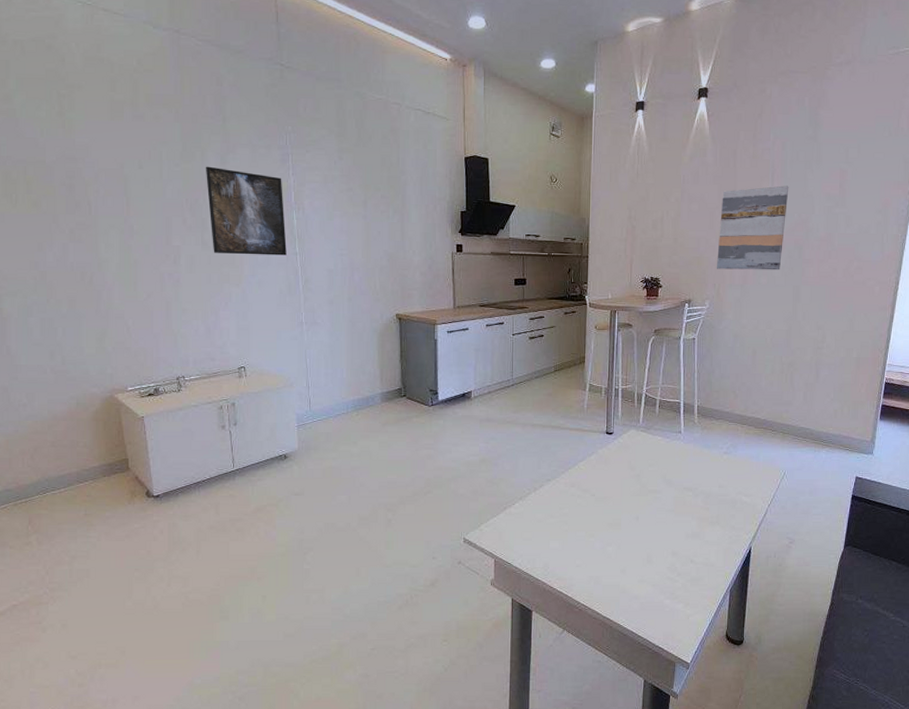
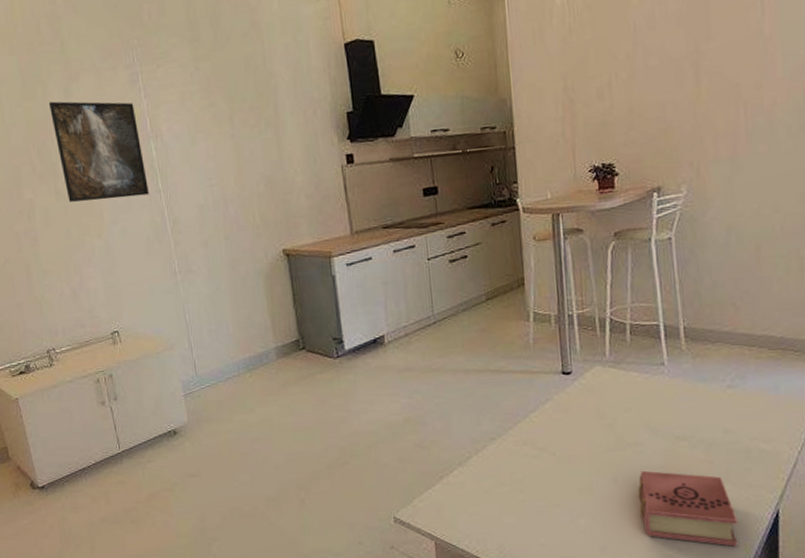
book: none [653,512,722,573] -> present [638,470,738,547]
wall art: present [716,185,789,270] -> none [691,13,788,141]

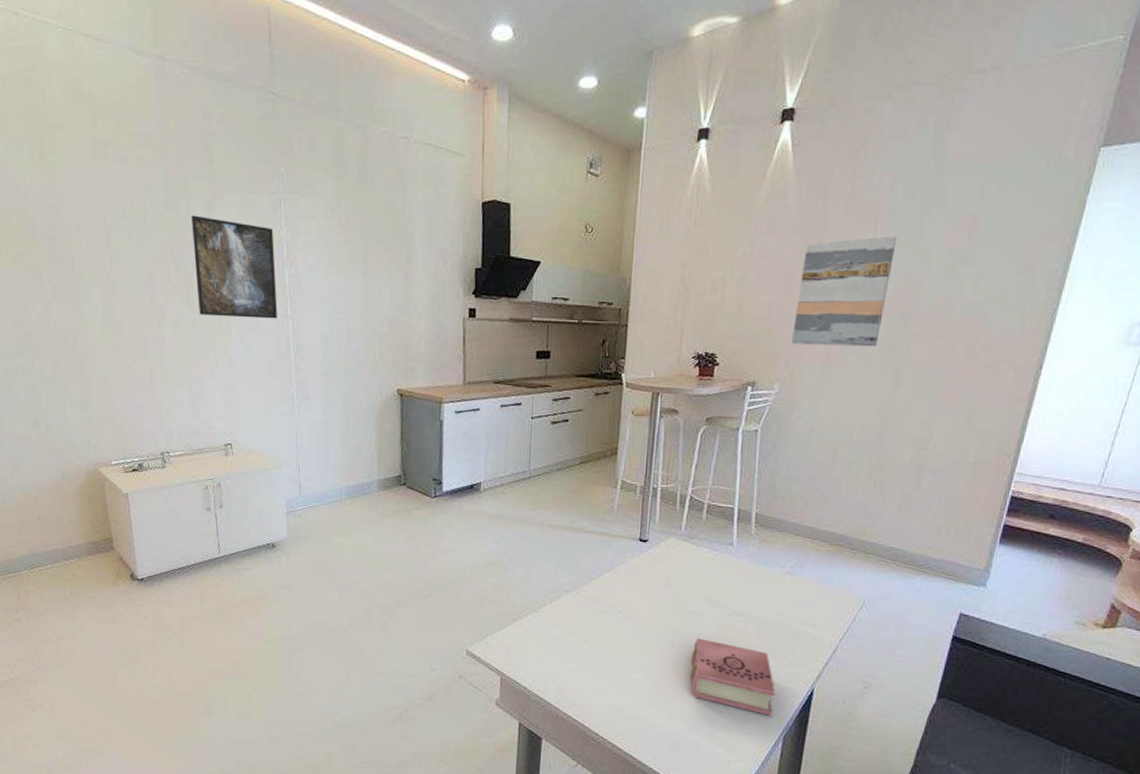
wall art: none [691,13,788,141] -> present [791,236,897,347]

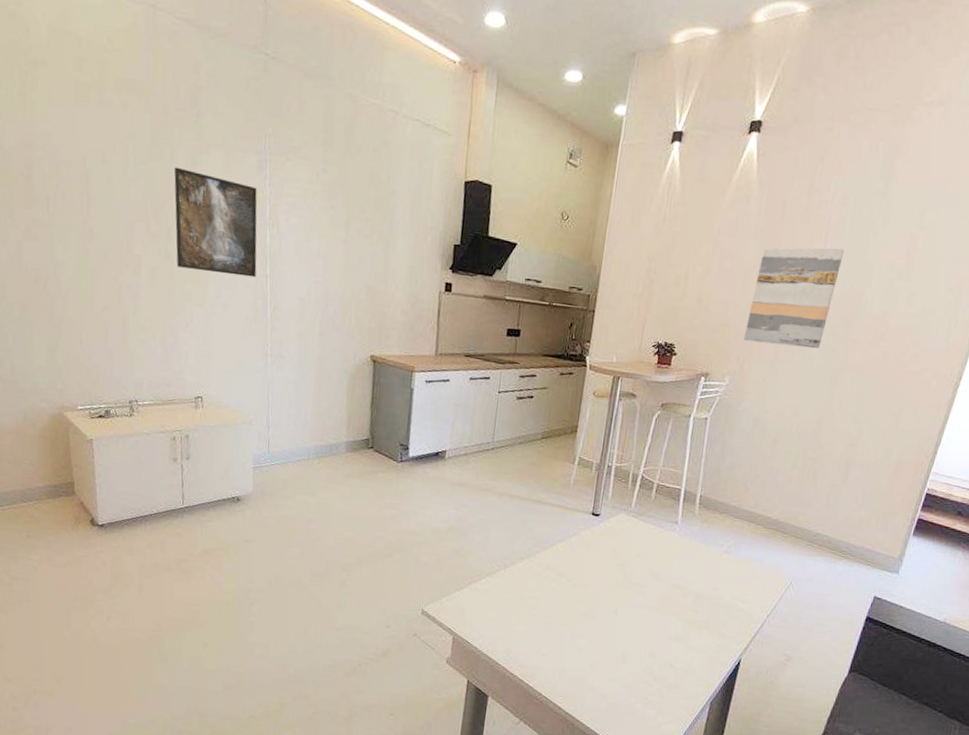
book: present [690,637,776,716] -> none [630,607,707,683]

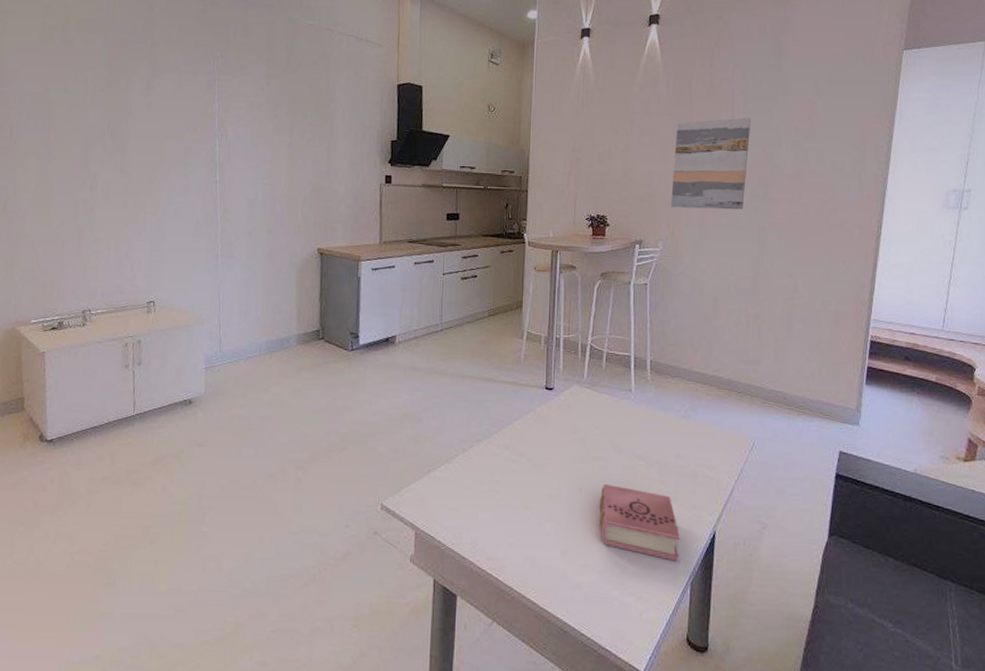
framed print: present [174,167,257,277] -> none [129,91,207,184]
book: none [630,607,707,683] -> present [599,483,681,561]

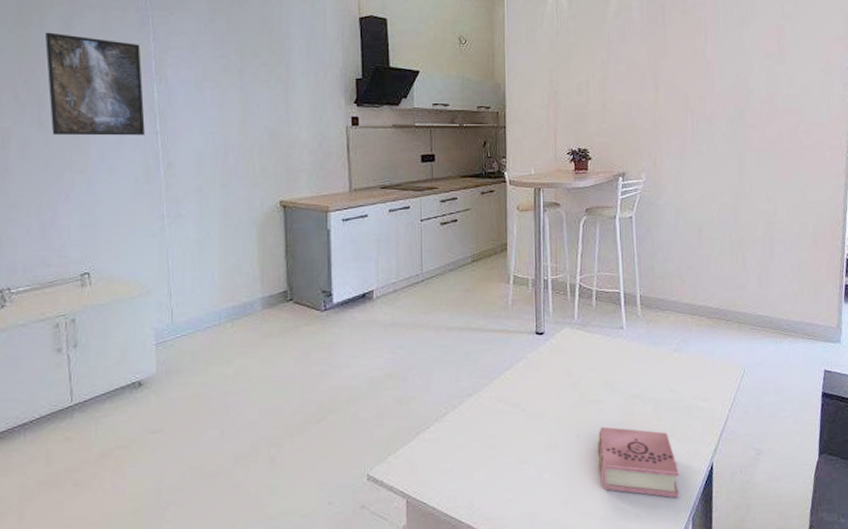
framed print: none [129,91,207,184] -> present [44,32,145,136]
wall art: present [670,118,751,210] -> none [650,43,724,137]

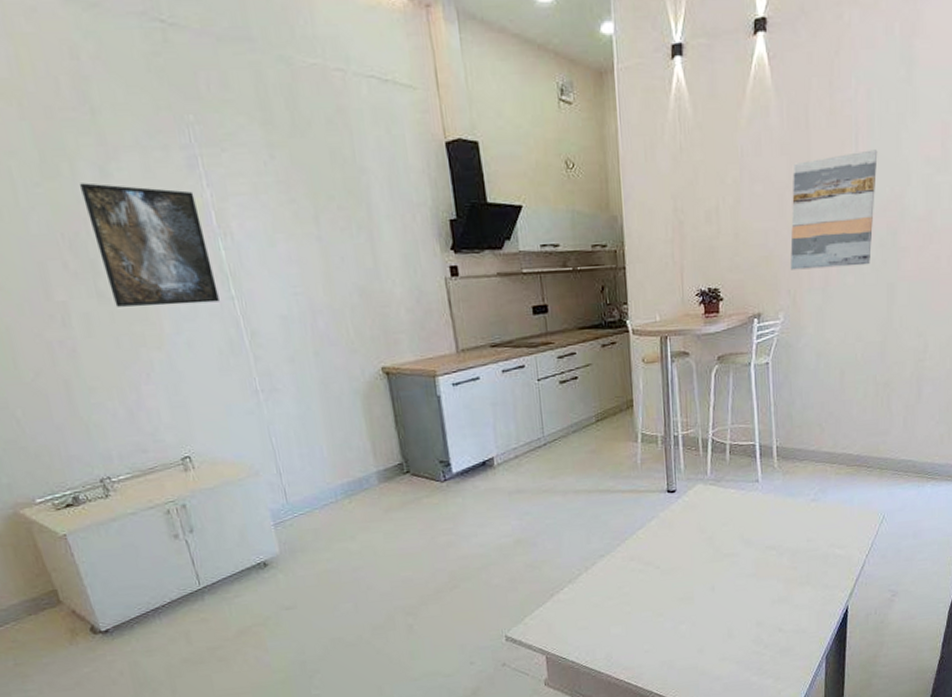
book: present [597,426,680,498] -> none [732,578,815,640]
wall art: none [650,43,724,137] -> present [790,150,878,270]

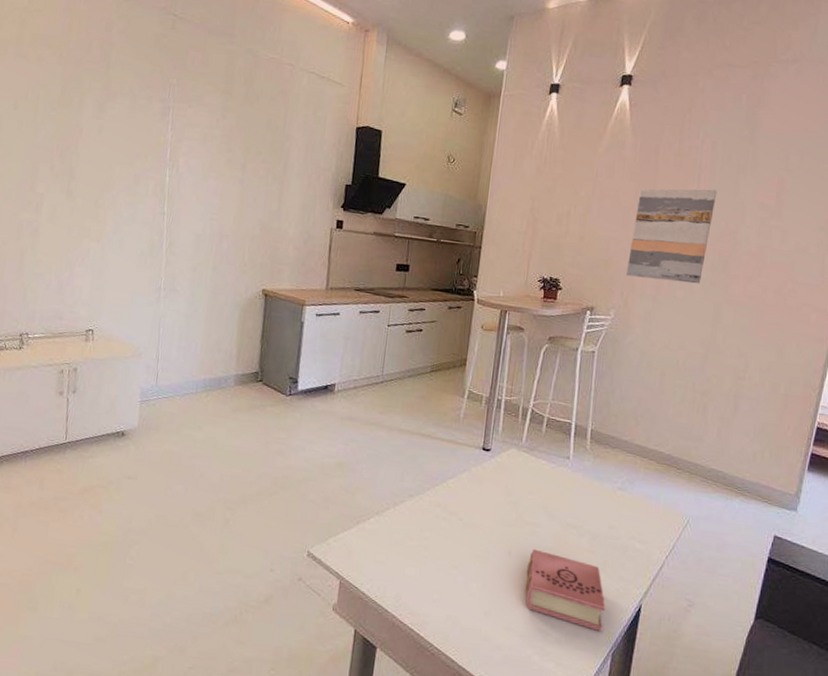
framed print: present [79,183,220,307] -> none [77,113,160,215]
book: none [732,578,815,640] -> present [525,548,606,632]

